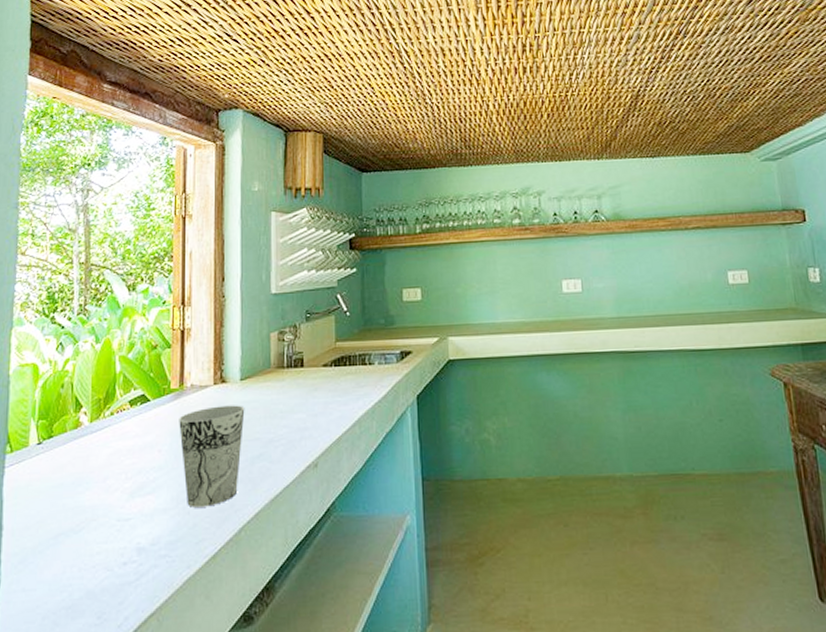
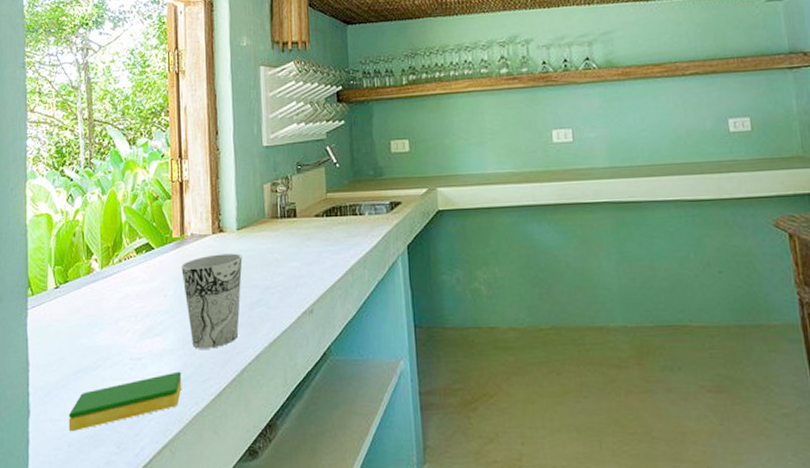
dish sponge: none [43,532,174,603] -> present [68,371,182,432]

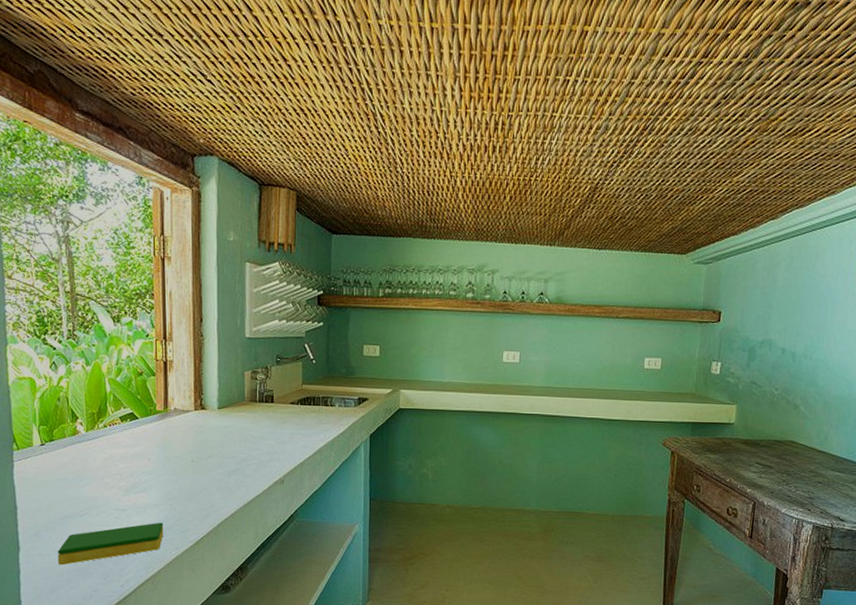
cup: present [181,253,243,349] -> none [164,428,222,506]

